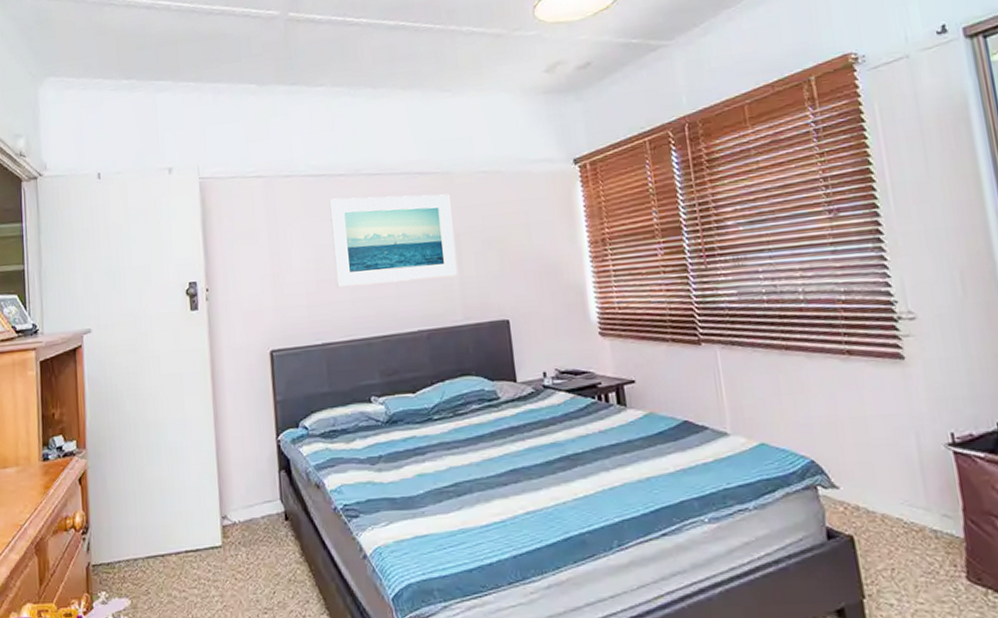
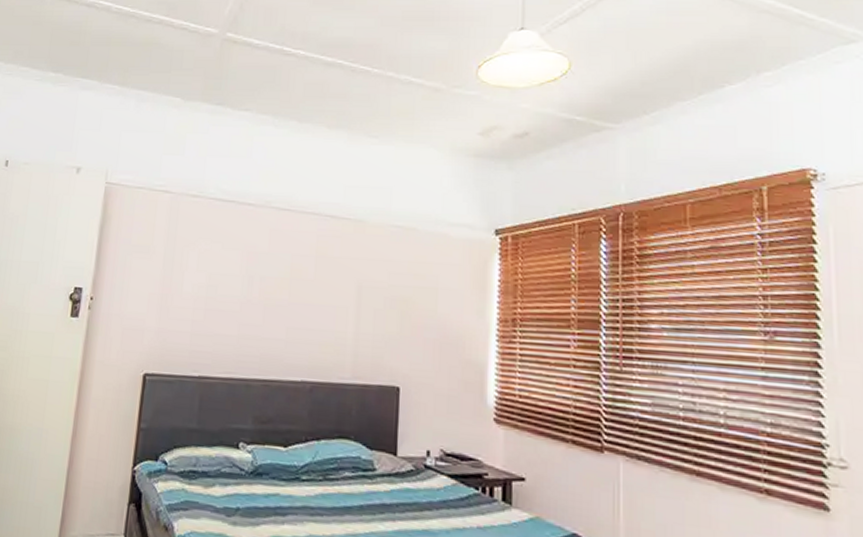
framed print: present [329,194,458,288] -> none [224,227,359,330]

